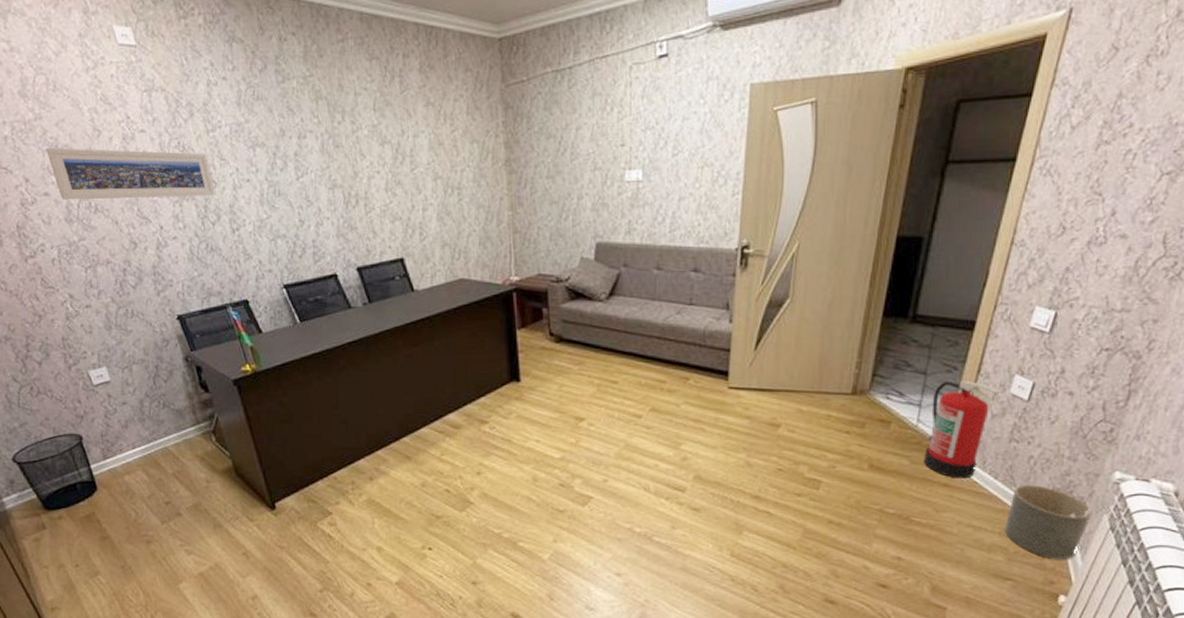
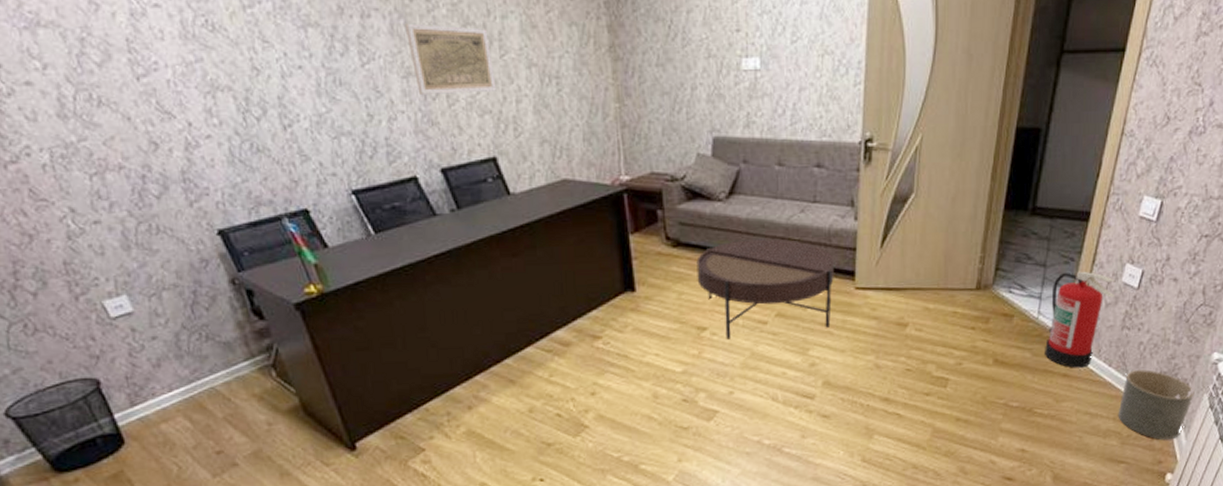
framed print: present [46,148,215,200] -> none [23,25,258,91]
map: none [333,142,407,203] -> present [404,23,497,94]
coffee table: none [577,338,708,431] -> present [696,238,834,340]

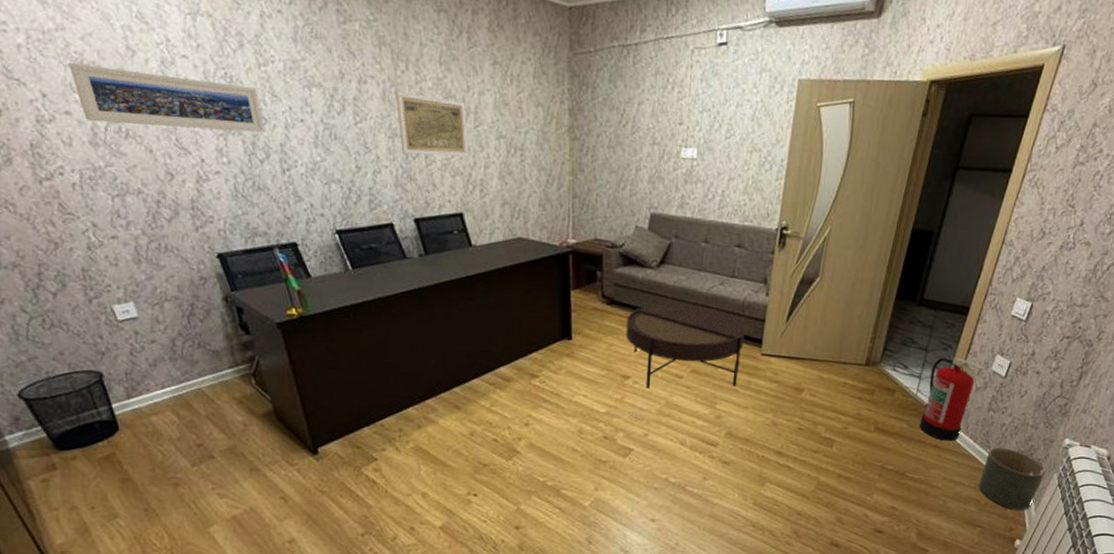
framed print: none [23,25,258,91] -> present [69,63,265,133]

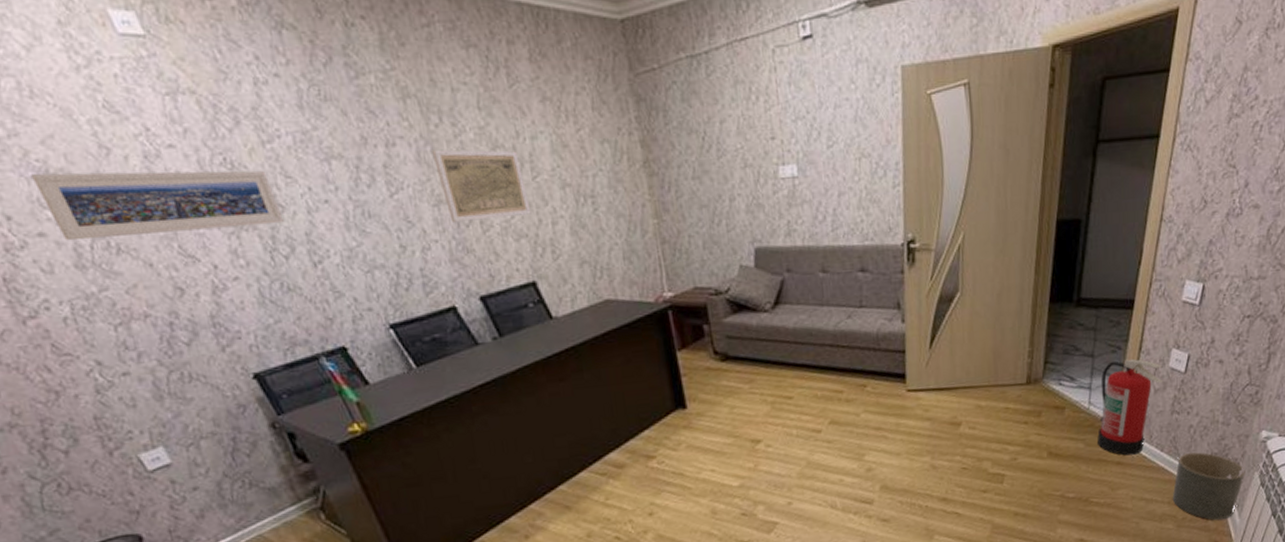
coffee table: present [626,303,745,389] -> none [746,346,885,451]

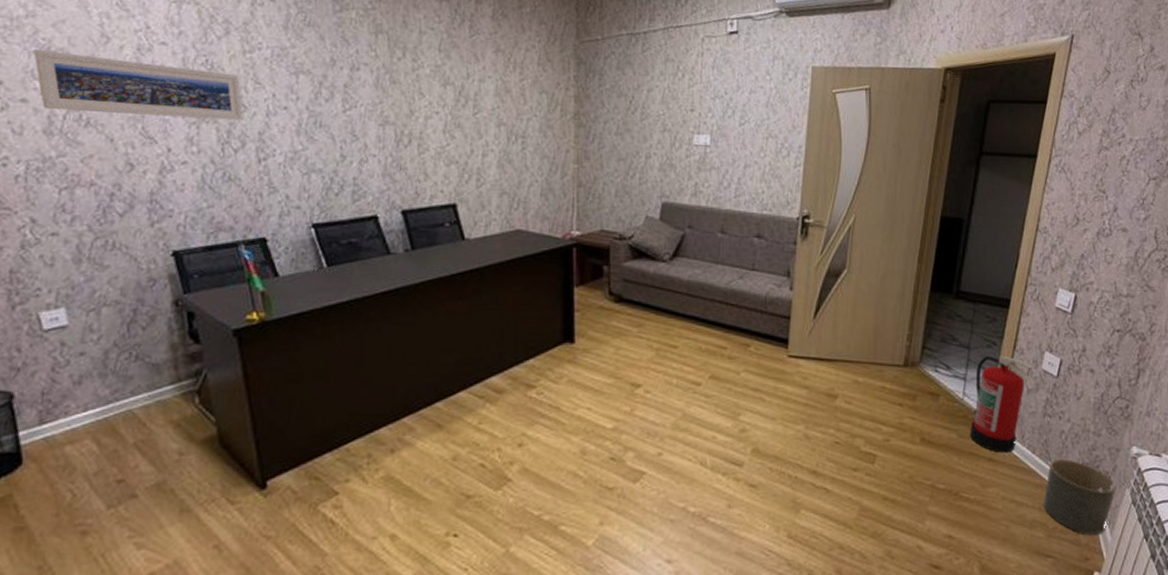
map: present [431,149,531,222] -> none [389,78,466,145]

